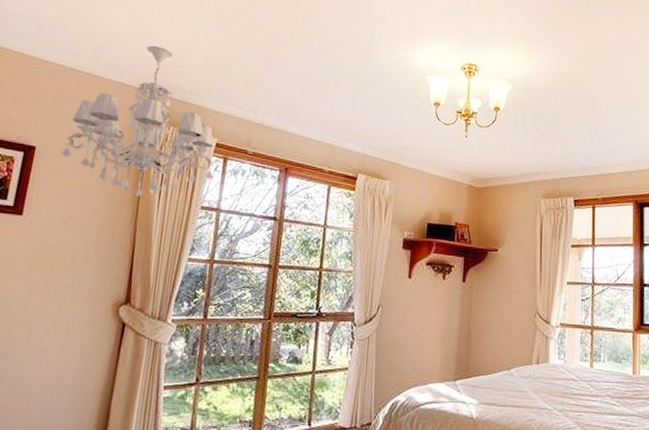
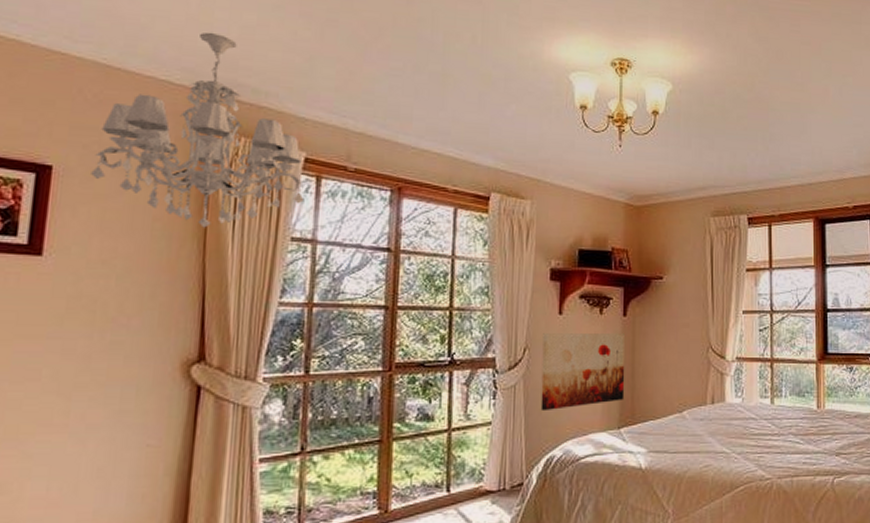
wall art: none [389,294,463,362] -> present [540,333,625,412]

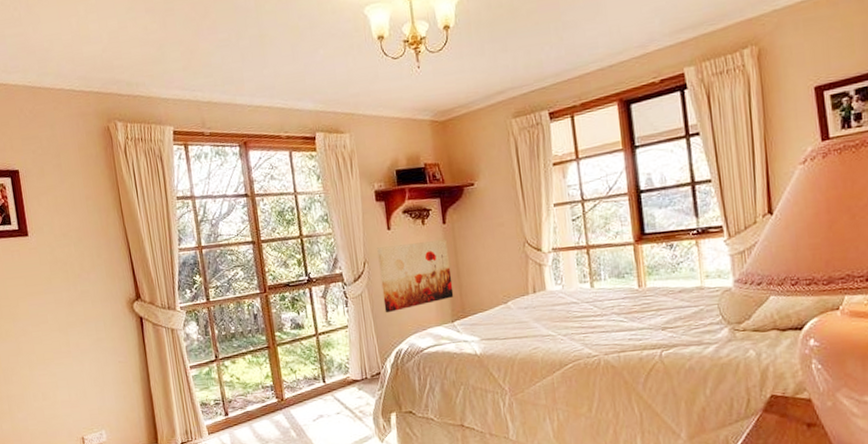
chandelier: present [91,32,305,228] -> none [40,42,180,200]

